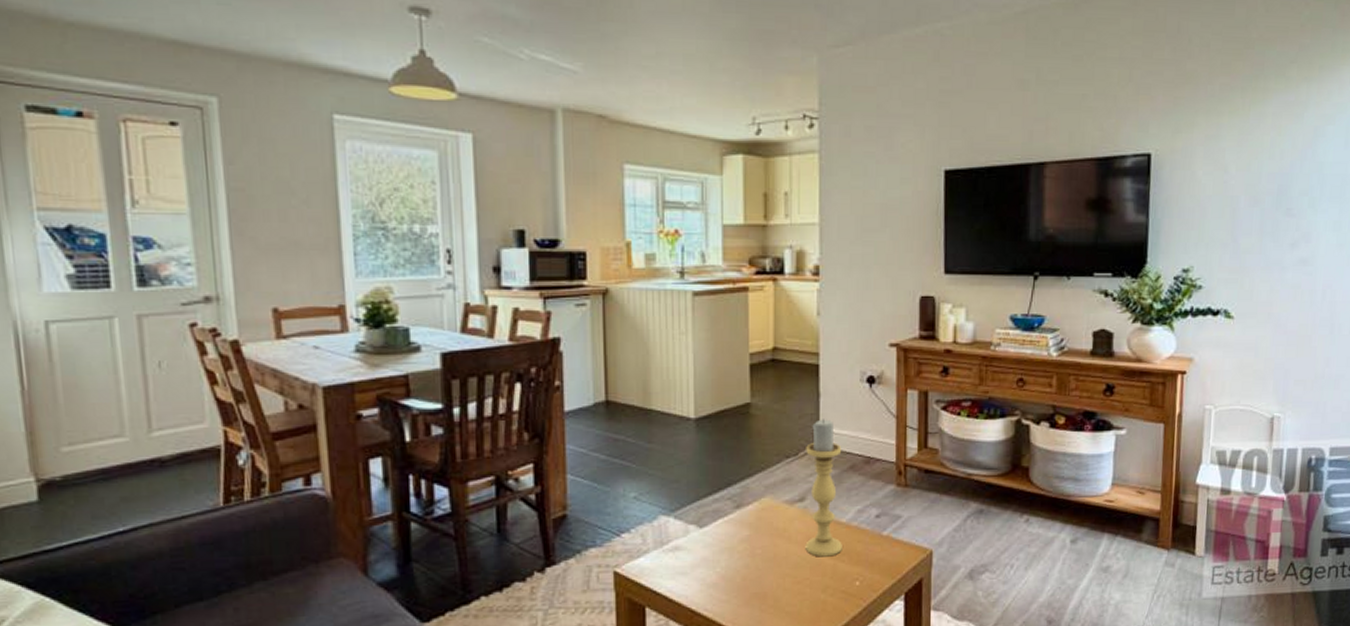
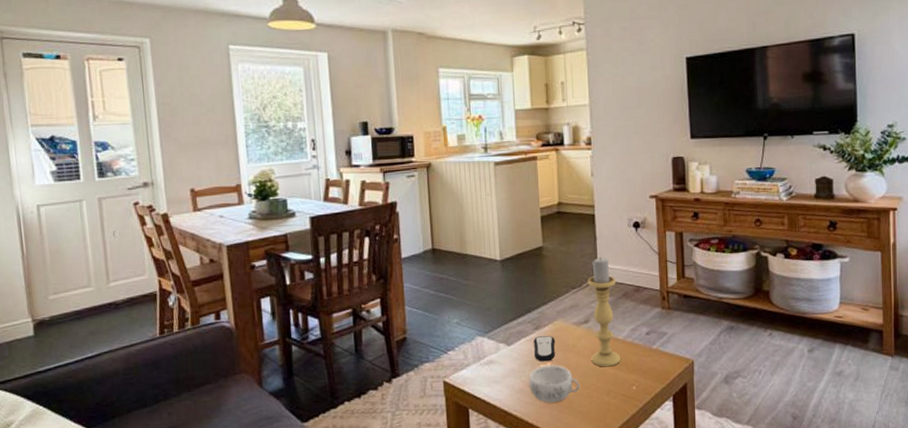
decorative bowl: none [725,553,790,601] -> present [529,365,580,403]
remote control: none [732,516,761,549] -> present [533,336,556,362]

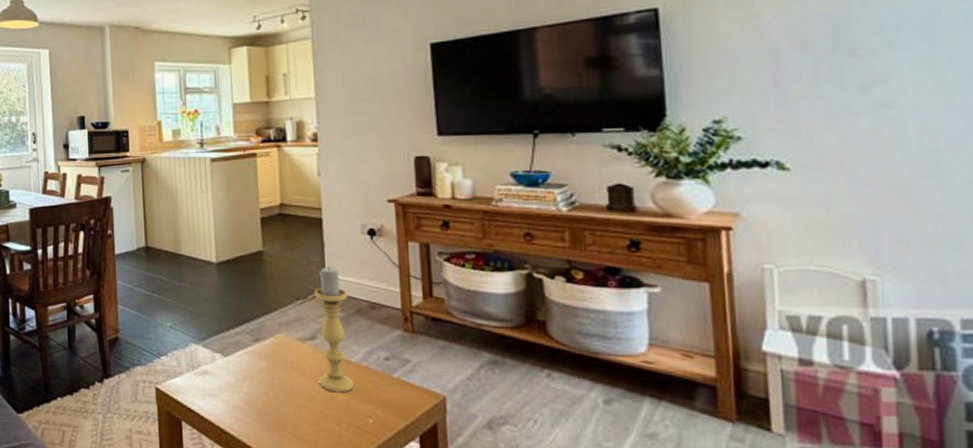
decorative bowl: present [529,365,580,403] -> none [247,382,306,427]
remote control: present [533,336,556,362] -> none [252,350,277,379]

